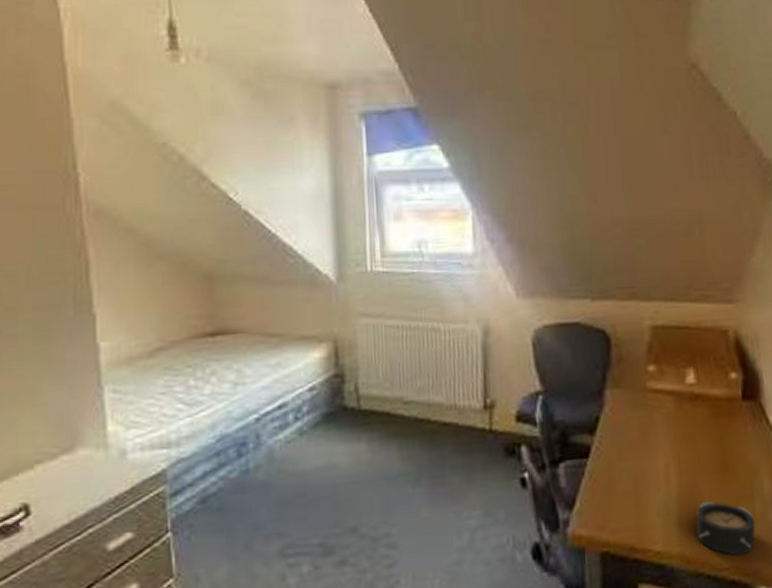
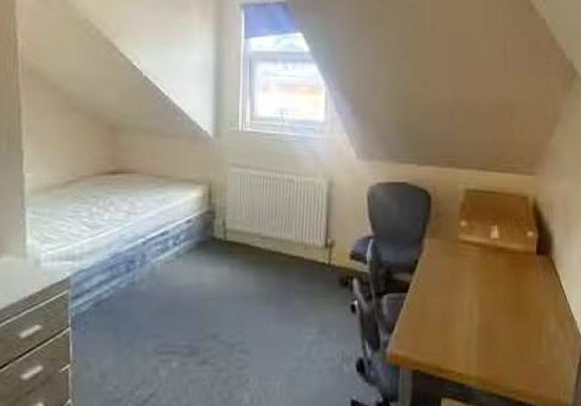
alarm clock: present [696,500,756,555] -> none [492,335,541,381]

